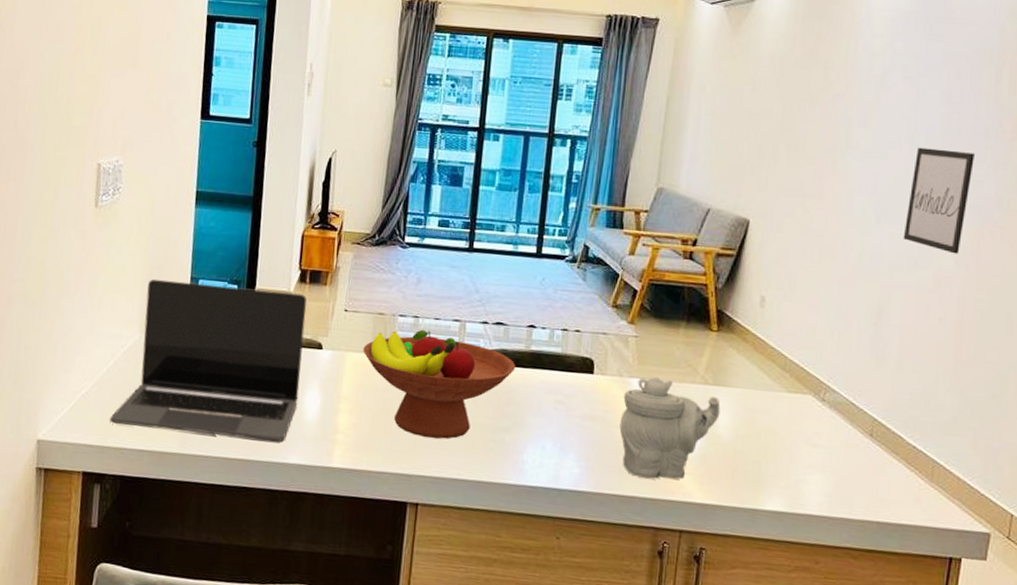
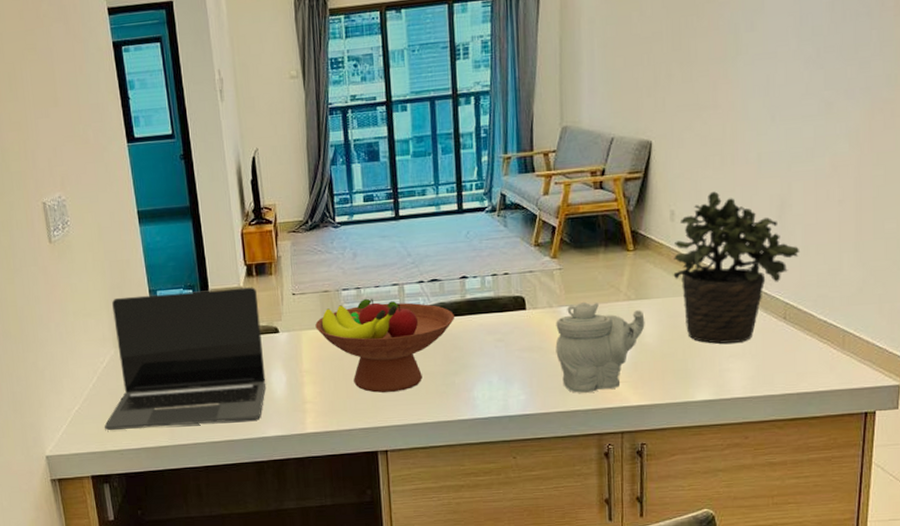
potted plant: none [756,284,894,454] -> present [673,191,800,344]
wall art: present [903,147,975,254] -> none [798,36,860,138]

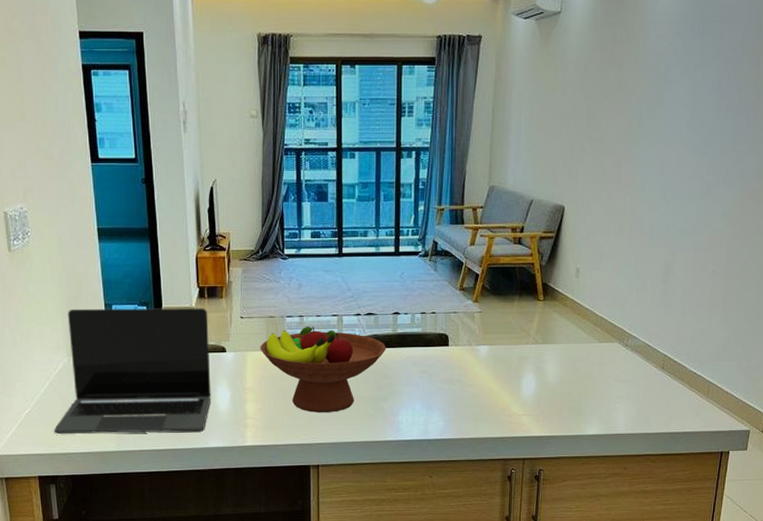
teapot: present [555,301,645,393] -> none [472,342,549,423]
potted plant: present [673,191,800,344] -> none [575,254,679,386]

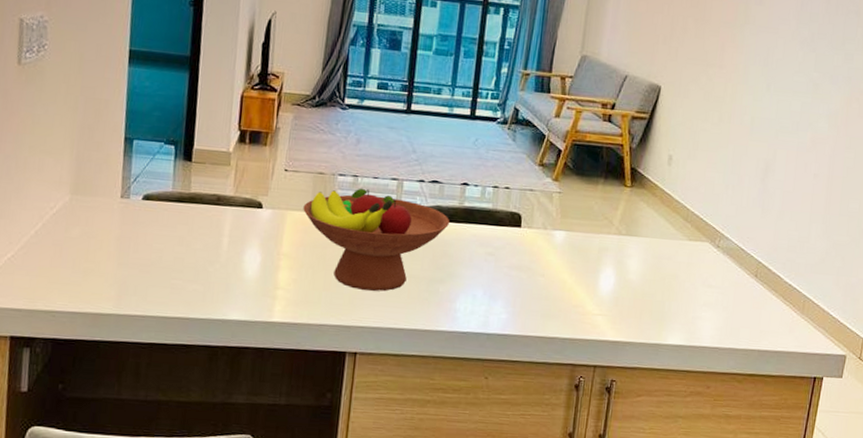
laptop: present [54,308,211,434] -> none [39,139,246,299]

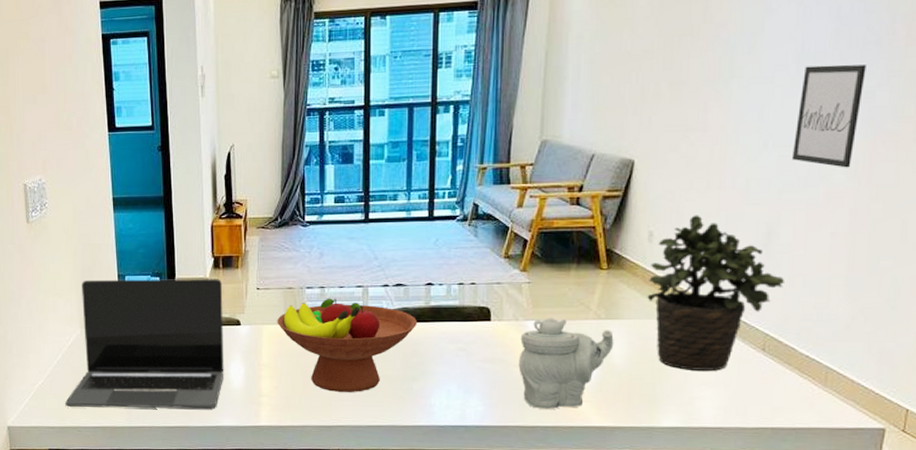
laptop: none [39,139,246,299] -> present [65,279,224,409]
teapot: none [543,228,632,321] -> present [518,317,614,409]
potted plant: none [663,144,777,293] -> present [647,215,785,371]
wall art: none [788,24,848,119] -> present [791,64,866,168]

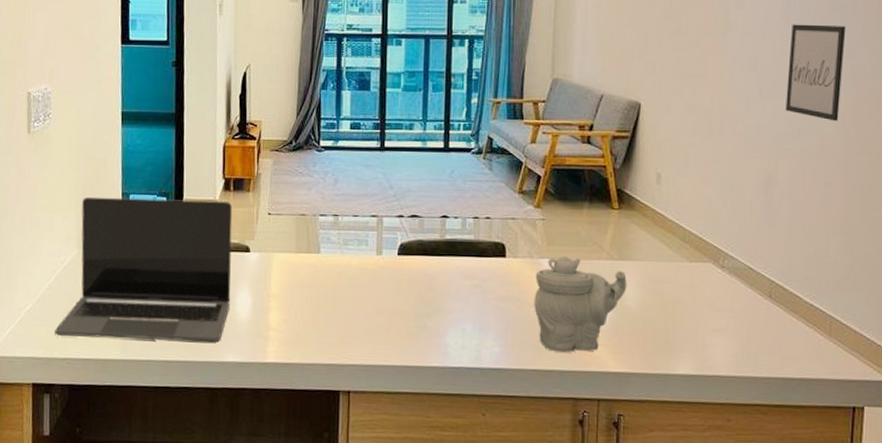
fruit bowl: present [277,298,418,392] -> none [288,226,433,329]
potted plant: present [647,215,785,371] -> none [657,159,787,317]

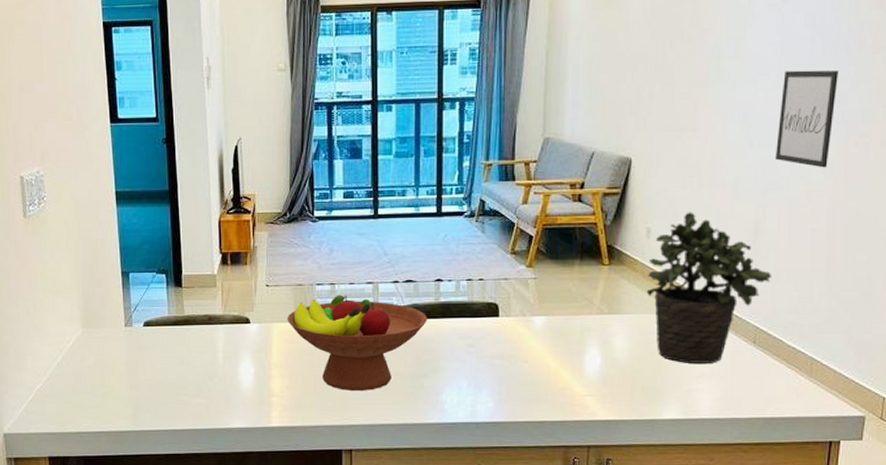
laptop: present [55,196,233,342] -> none [66,276,234,411]
fruit bowl: none [288,226,433,329] -> present [287,294,428,390]
teapot: present [534,255,627,353] -> none [526,312,616,404]
potted plant: none [657,159,787,317] -> present [646,212,772,363]

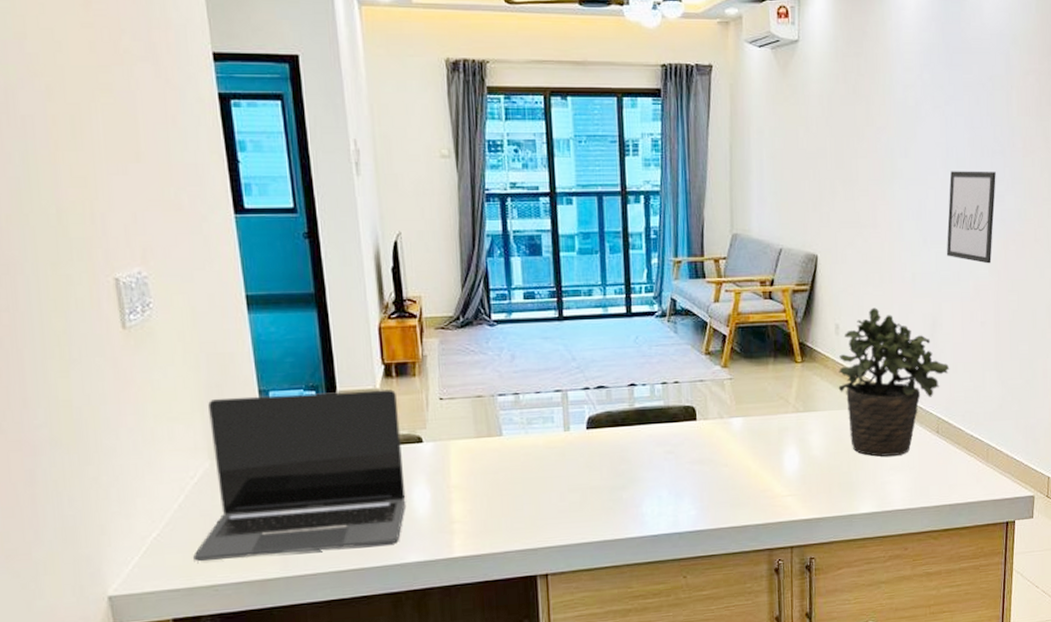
laptop: none [66,276,234,411] -> present [193,389,406,561]
fruit bowl: present [287,294,428,390] -> none [466,405,623,510]

